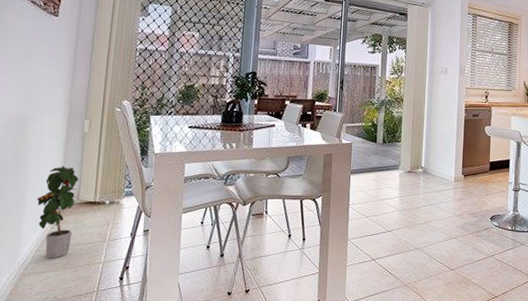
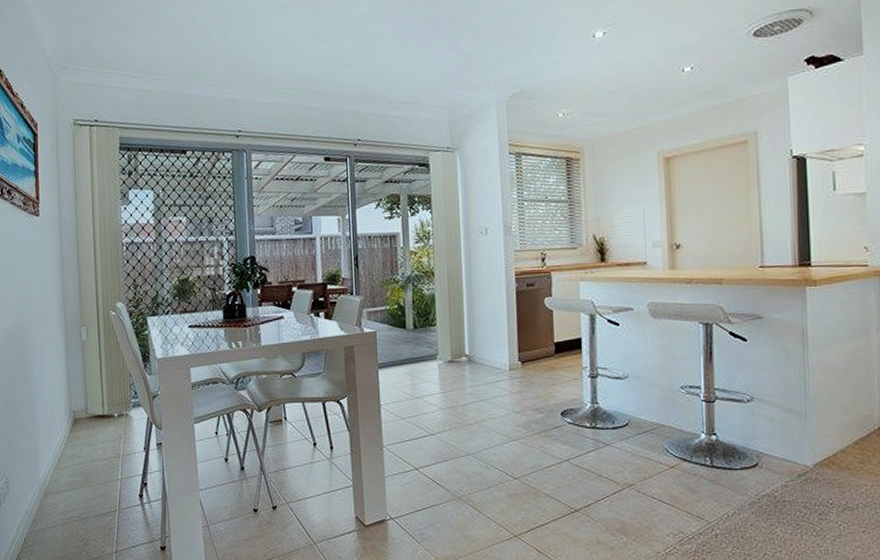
potted plant: present [36,165,79,259] -> none [46,378,87,477]

